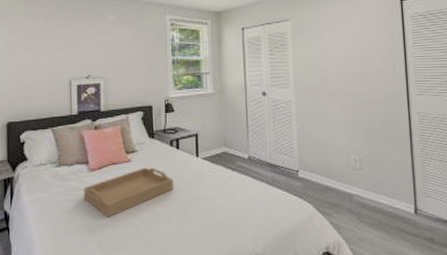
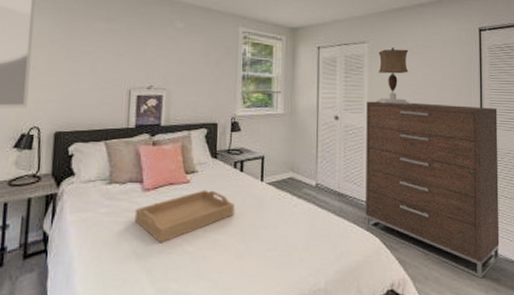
dresser: none [292,74,432,239] -> present [365,101,500,279]
table lamp: none [301,23,337,78] -> present [375,47,412,105]

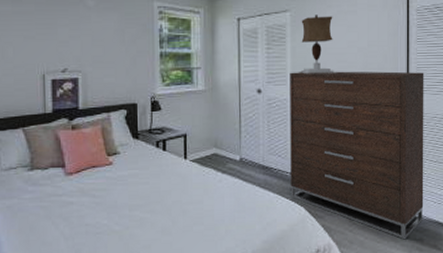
serving tray: present [134,190,235,243] -> none [59,170,159,225]

